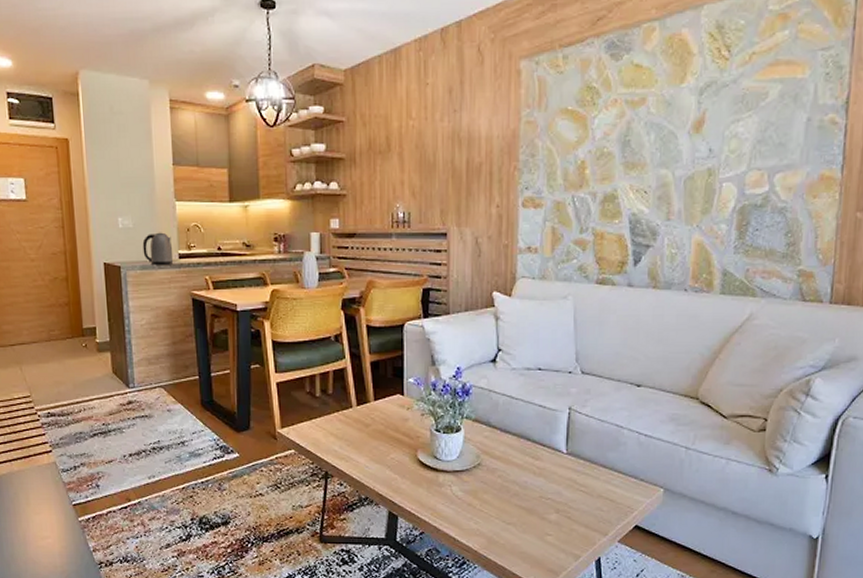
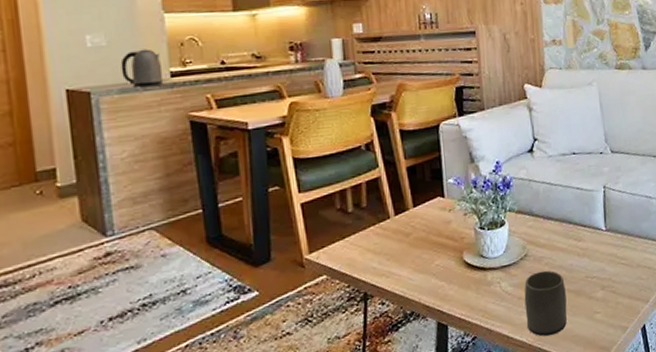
mug: none [474,482,517,547] -> present [524,270,567,336]

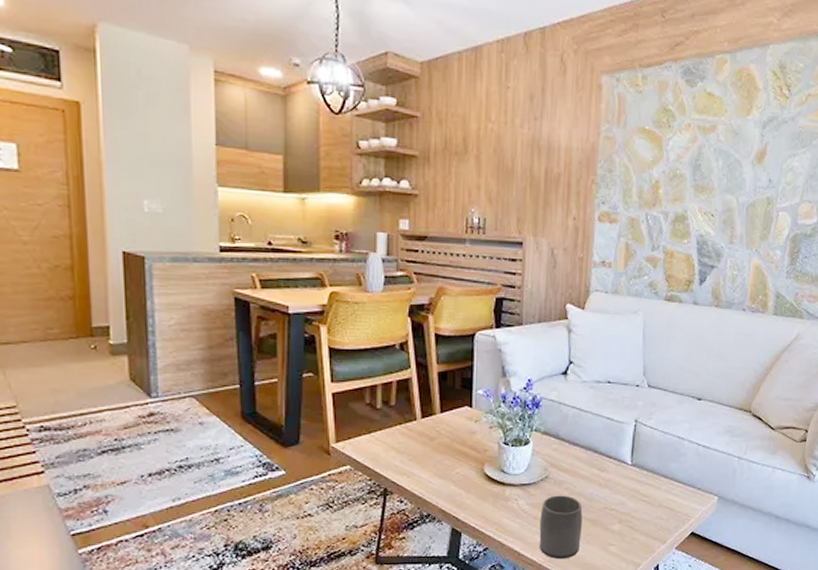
kettle: present [120,49,164,87] -> none [174,220,213,258]

